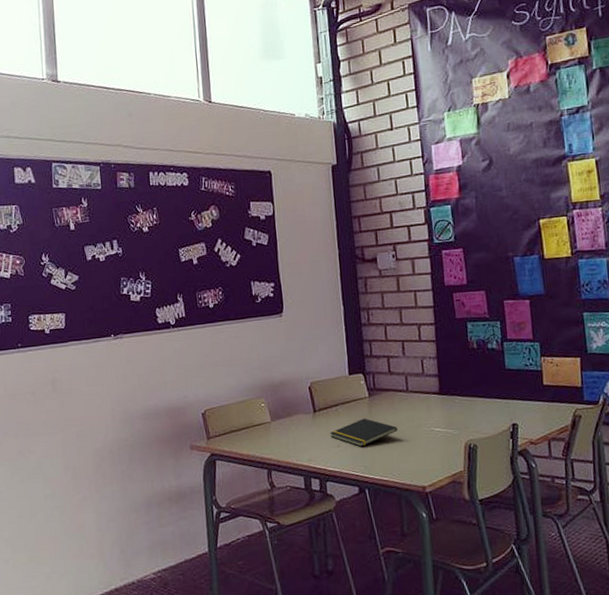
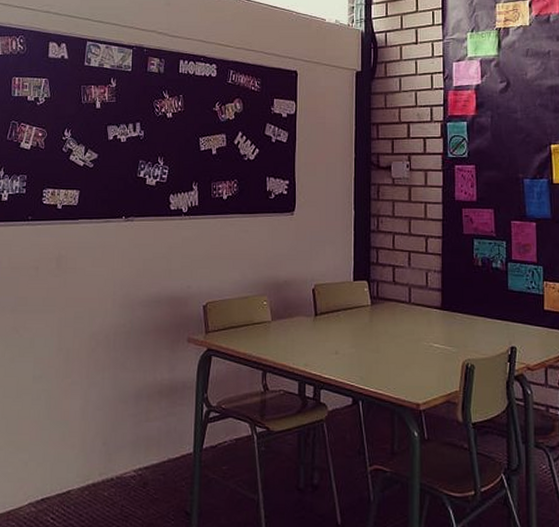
notepad: present [330,418,398,447] -> none [329,326,397,356]

